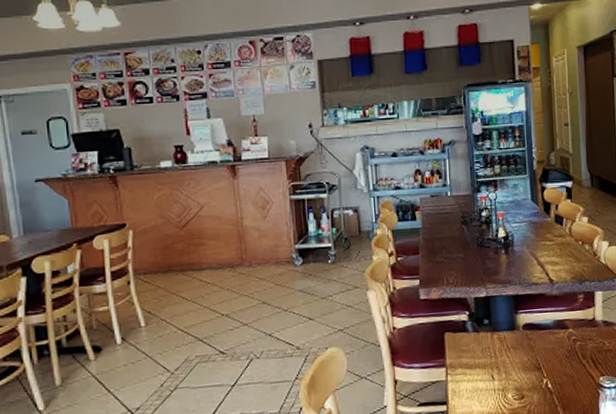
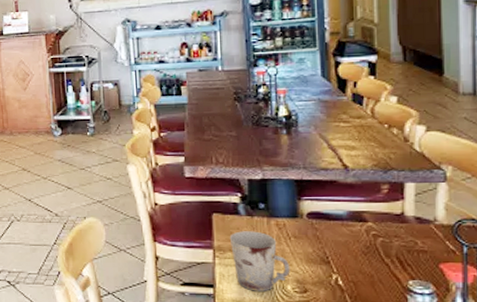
cup: none [459,346,510,404] -> present [229,231,290,291]

